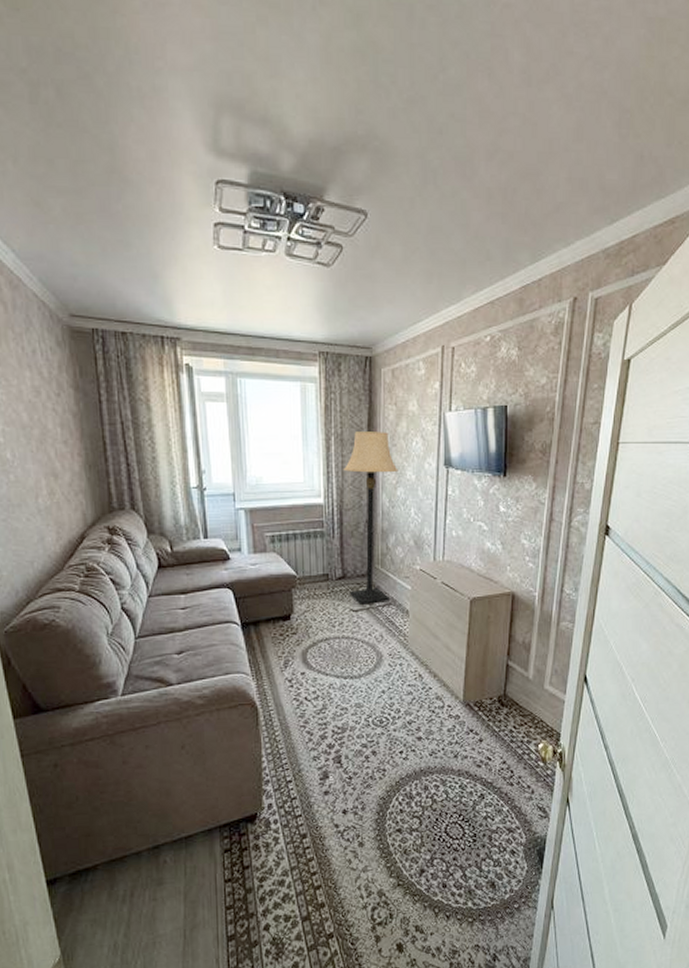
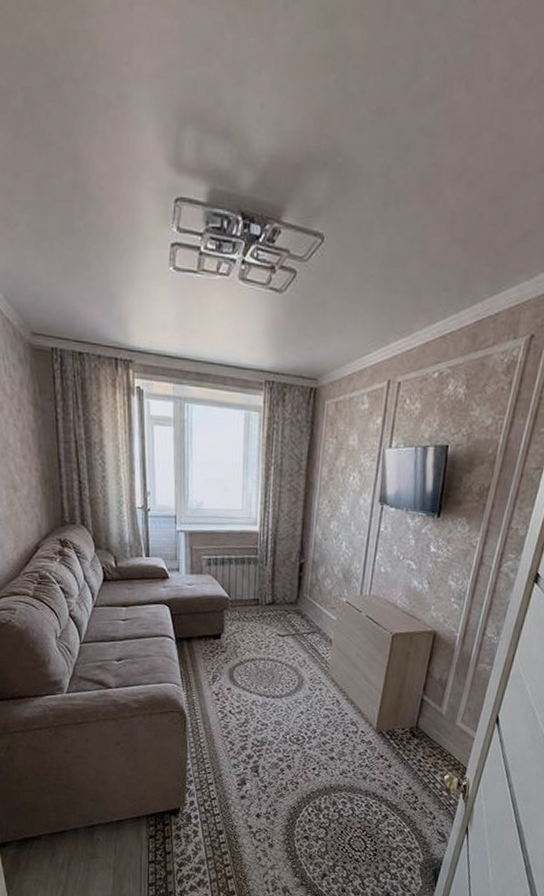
lamp: present [343,432,398,605] -> none [277,463,334,631]

